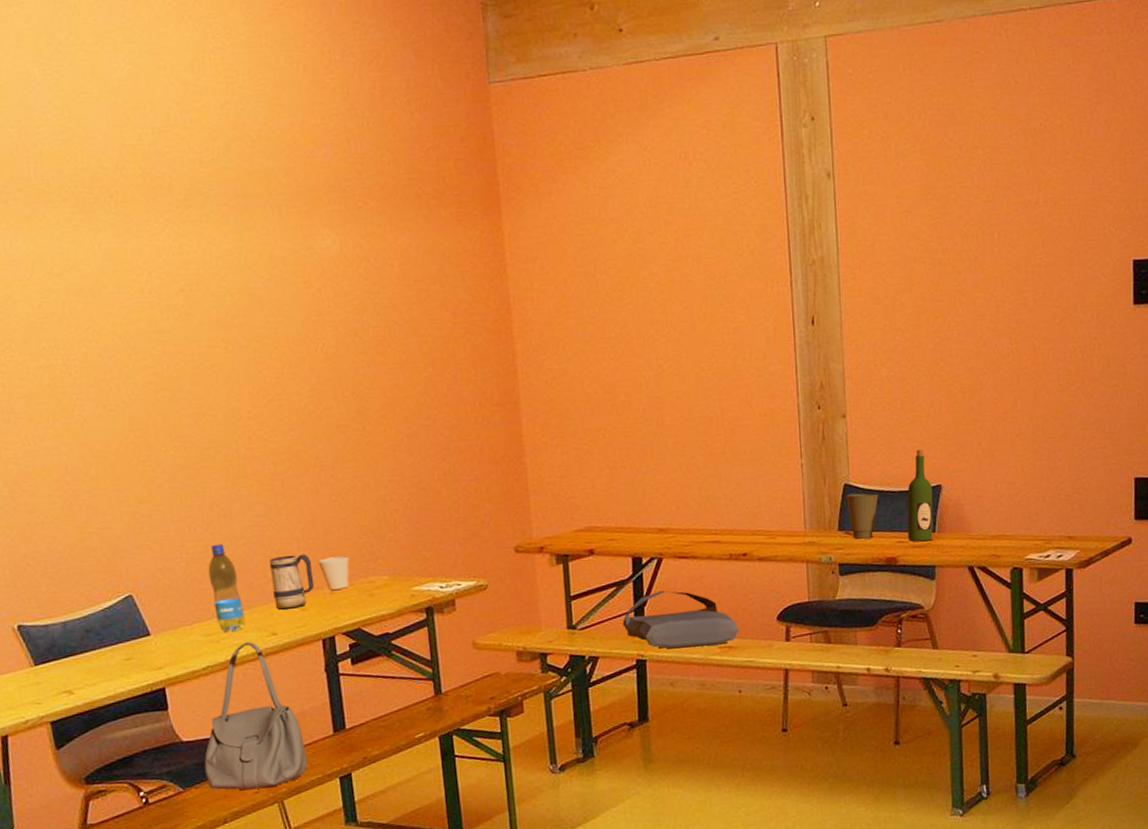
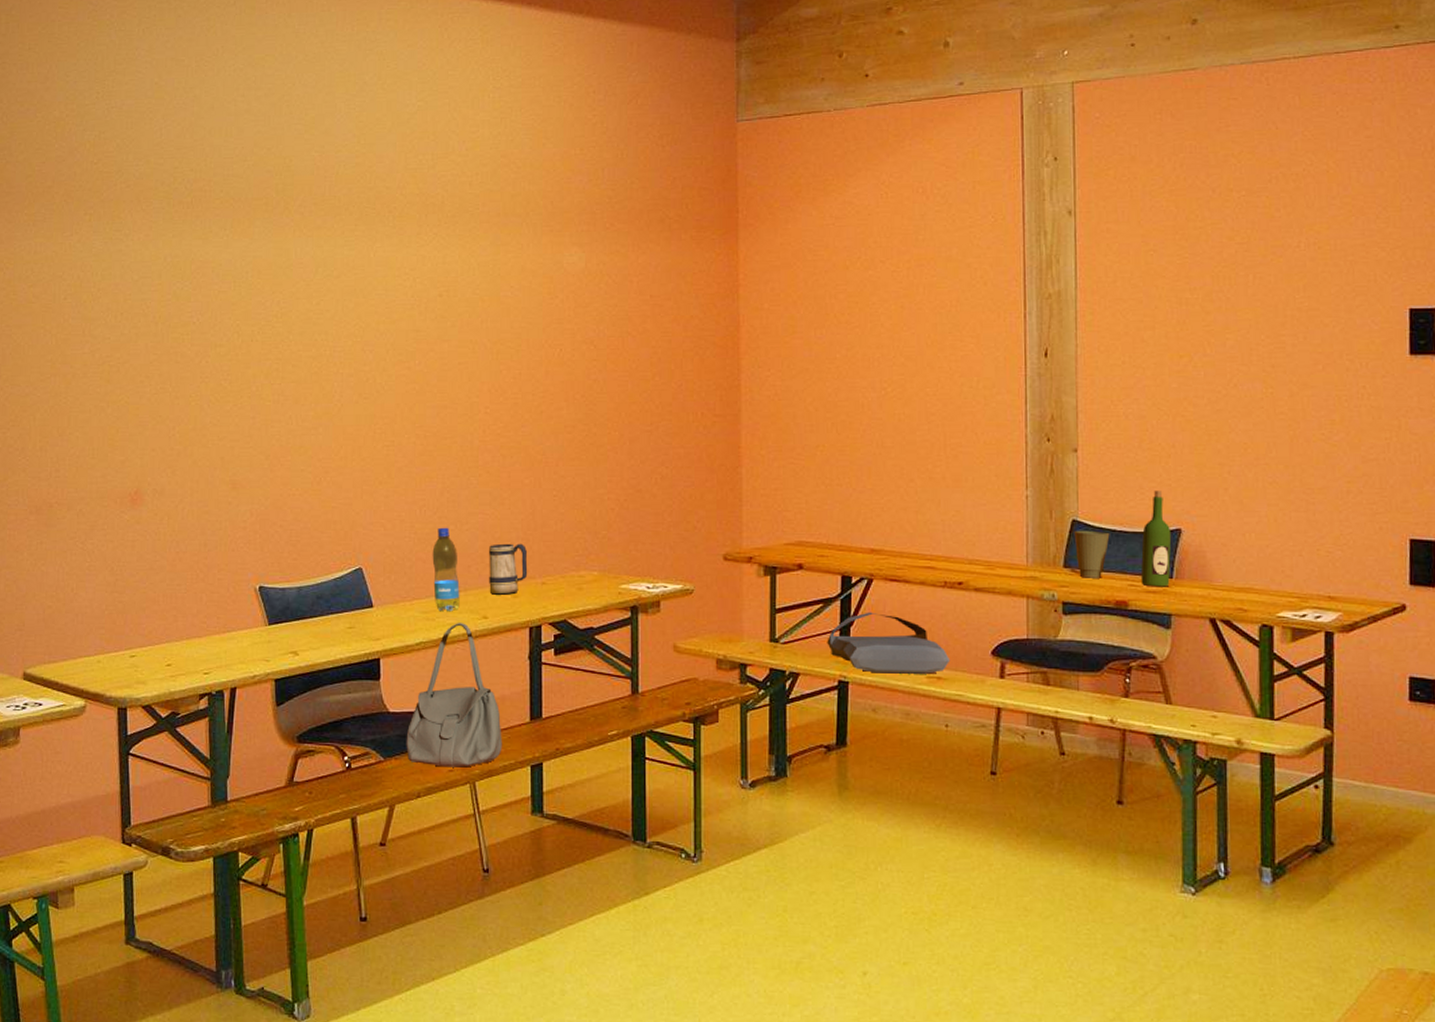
cup: present [318,556,350,591] -> none [533,549,563,582]

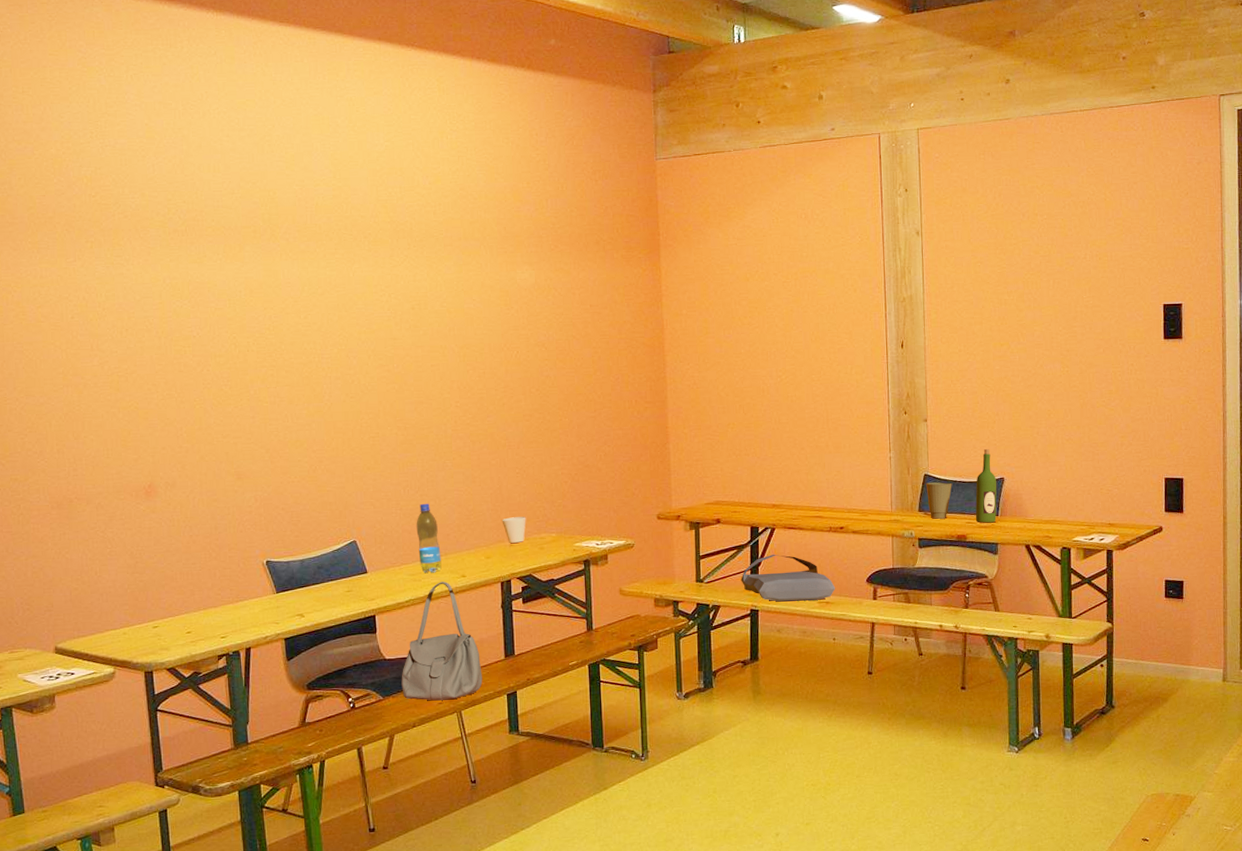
beer mug: present [489,543,528,595] -> none [464,514,498,557]
cup: none [533,549,563,582] -> present [502,517,526,544]

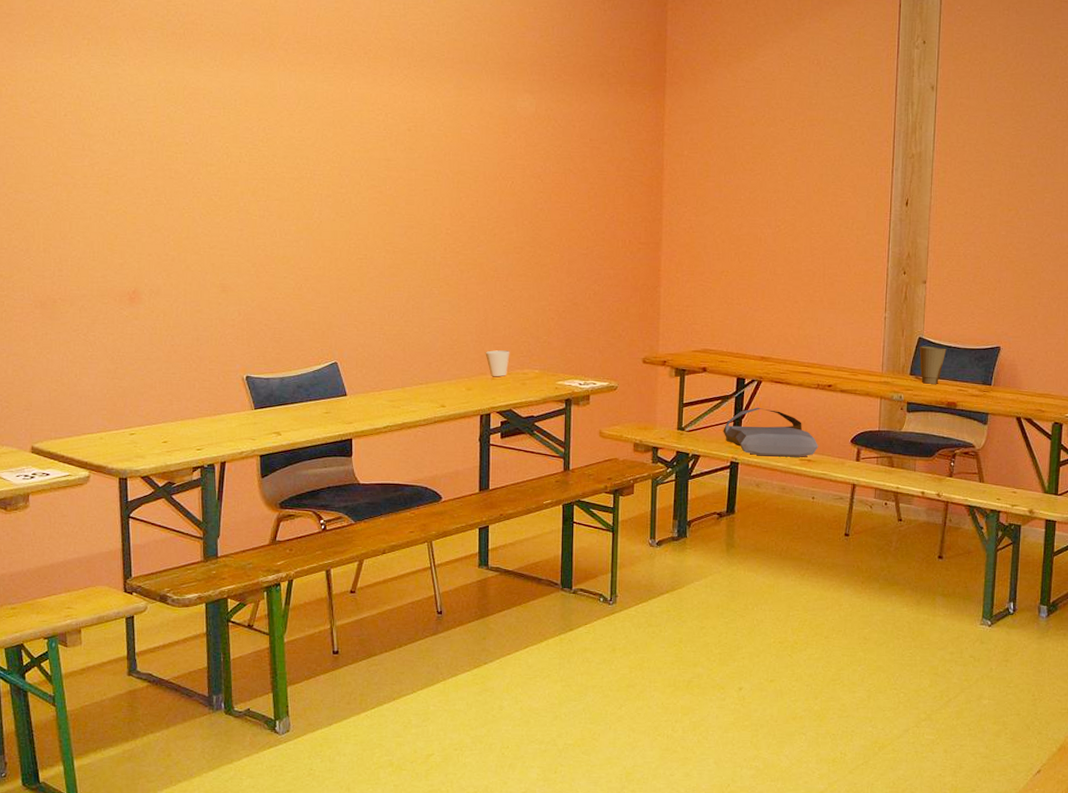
handbag: present [401,582,483,701] -> none [374,410,456,529]
bottle: present [416,503,442,574] -> none [398,329,422,401]
wine bottle: present [975,449,997,523] -> none [967,316,993,392]

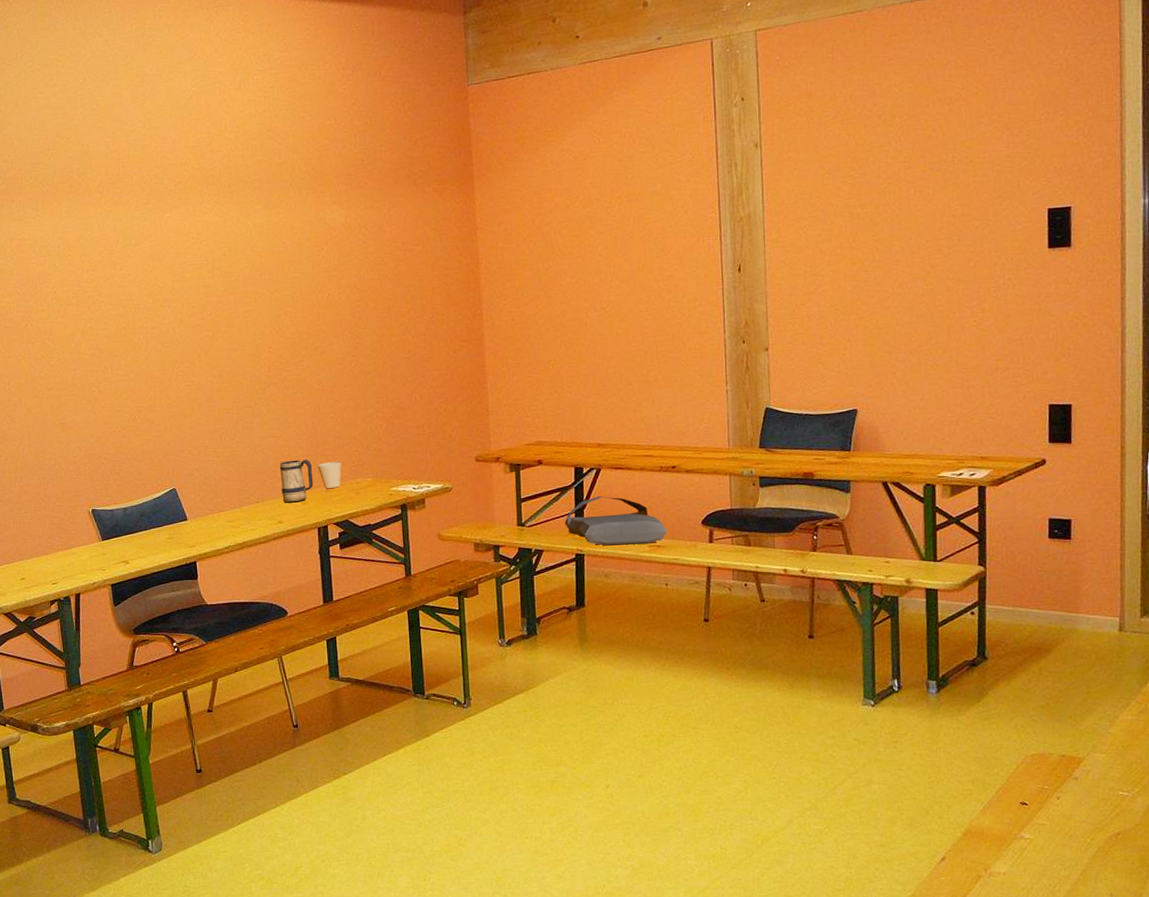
beer mug: none [447,345,480,388] -> present [280,459,314,503]
cup: present [919,346,947,384] -> none [767,415,798,456]

